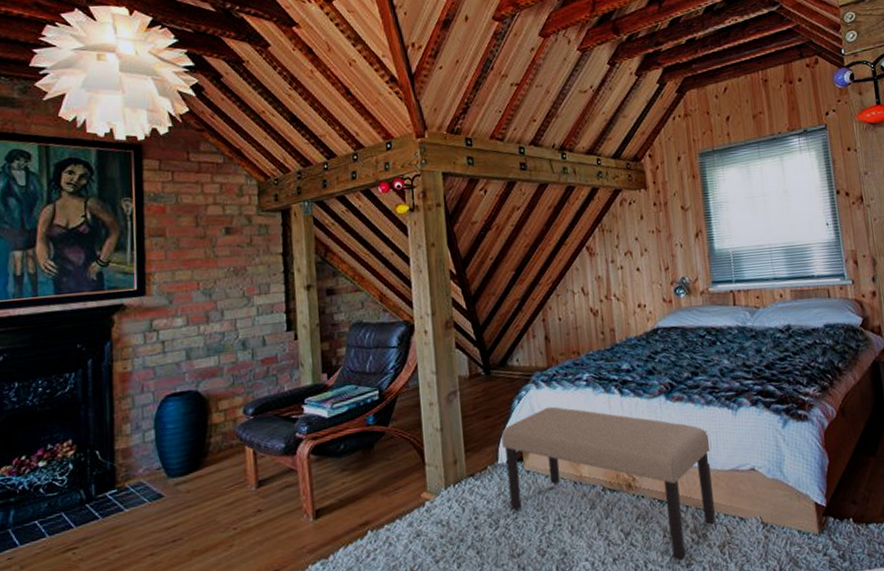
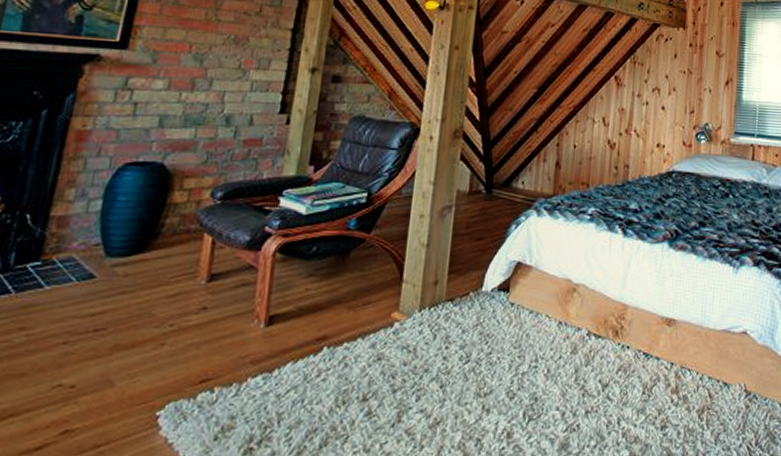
bench: present [501,406,715,561] -> none [486,237,707,422]

